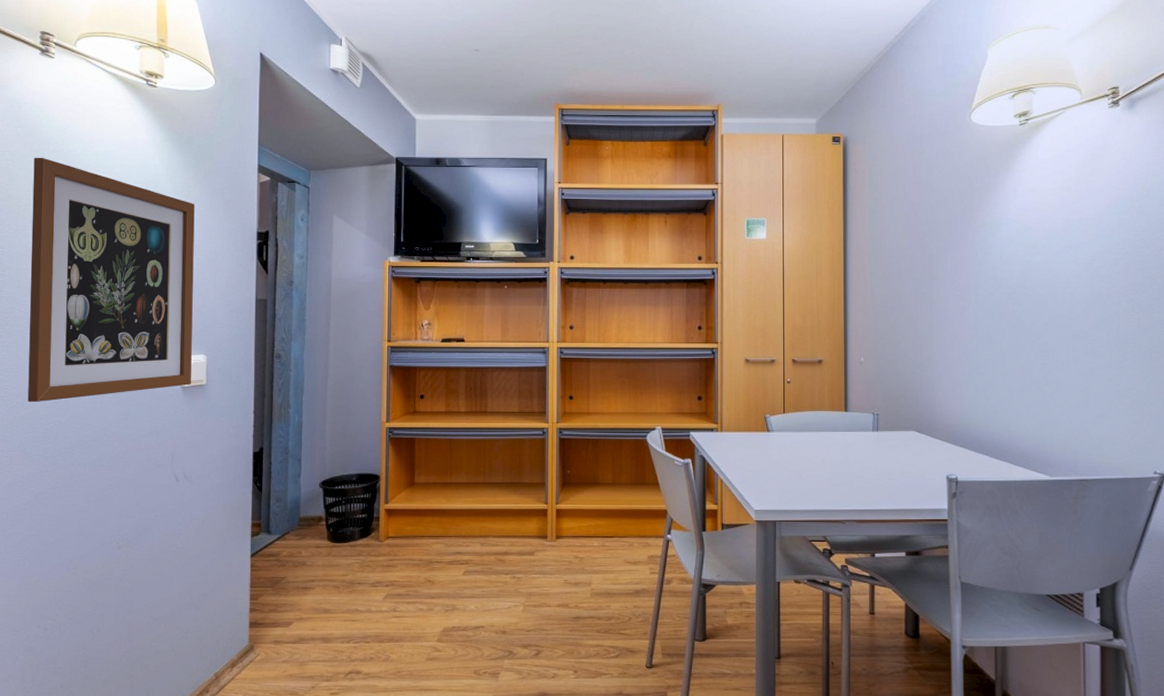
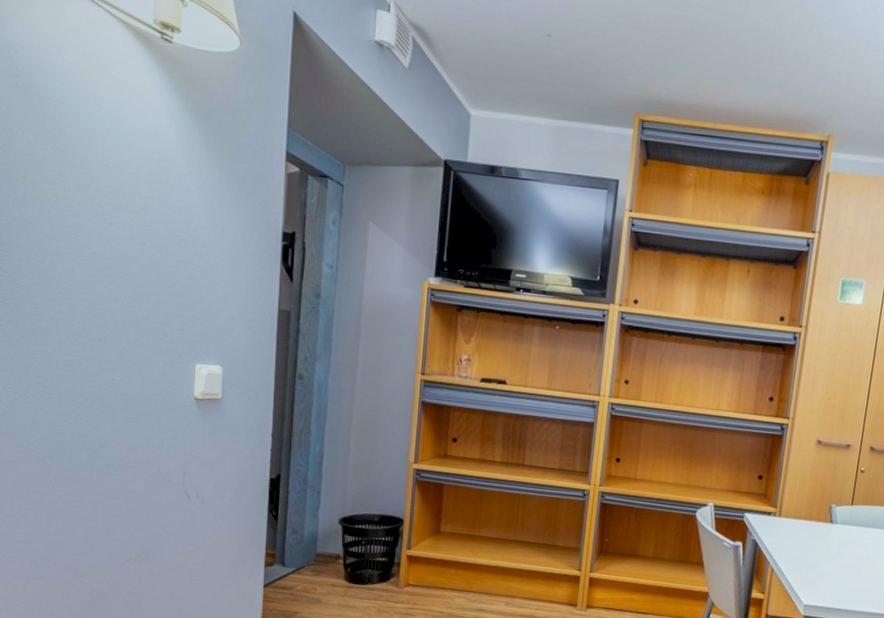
wall art: present [28,157,195,403] -> none [31,115,214,398]

